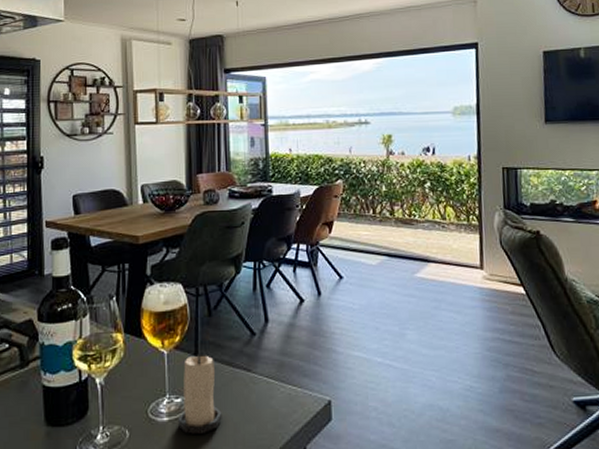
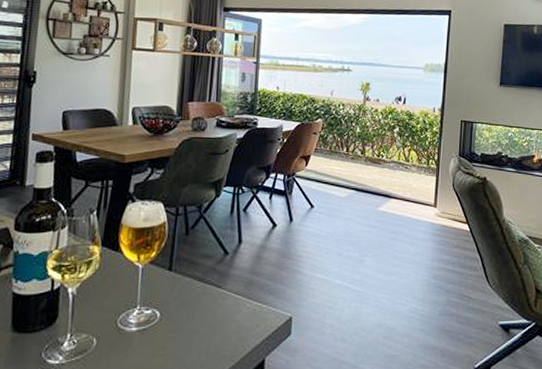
candle: present [178,353,222,434] -> none [146,269,190,344]

